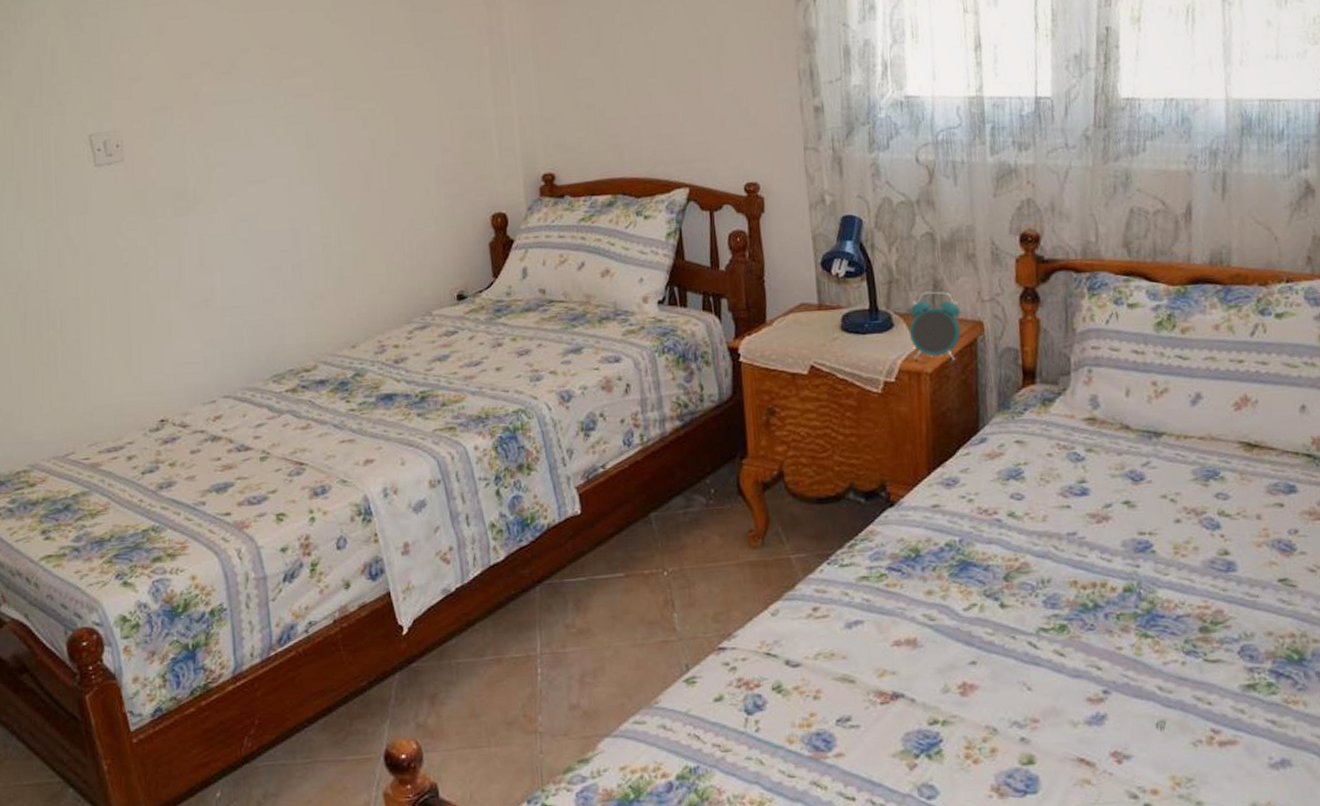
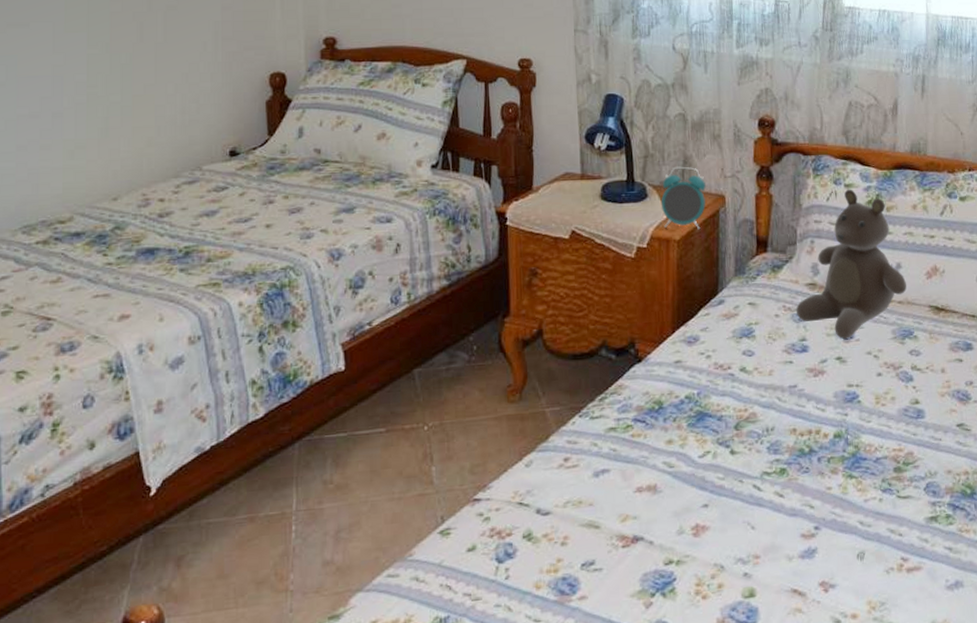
teddy bear: none [1073,309,1209,481] -> present [796,189,907,339]

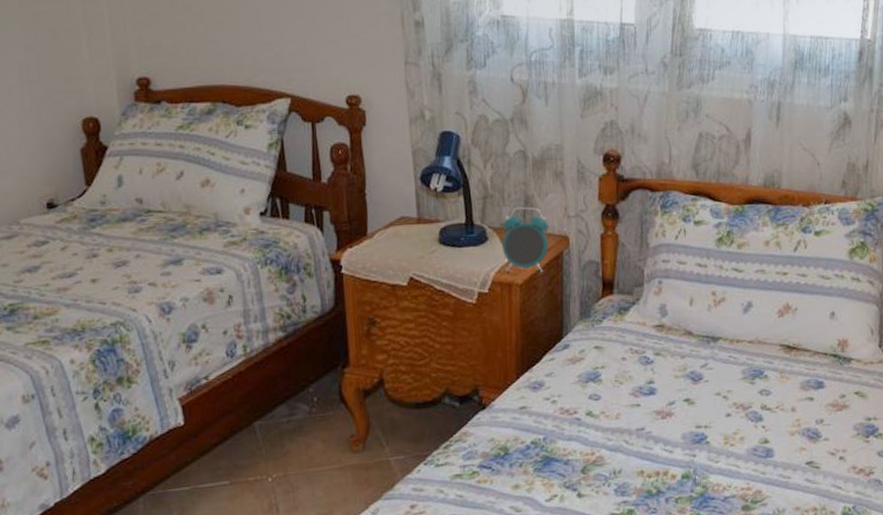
teddy bear: present [796,189,907,339] -> none [644,226,757,381]

